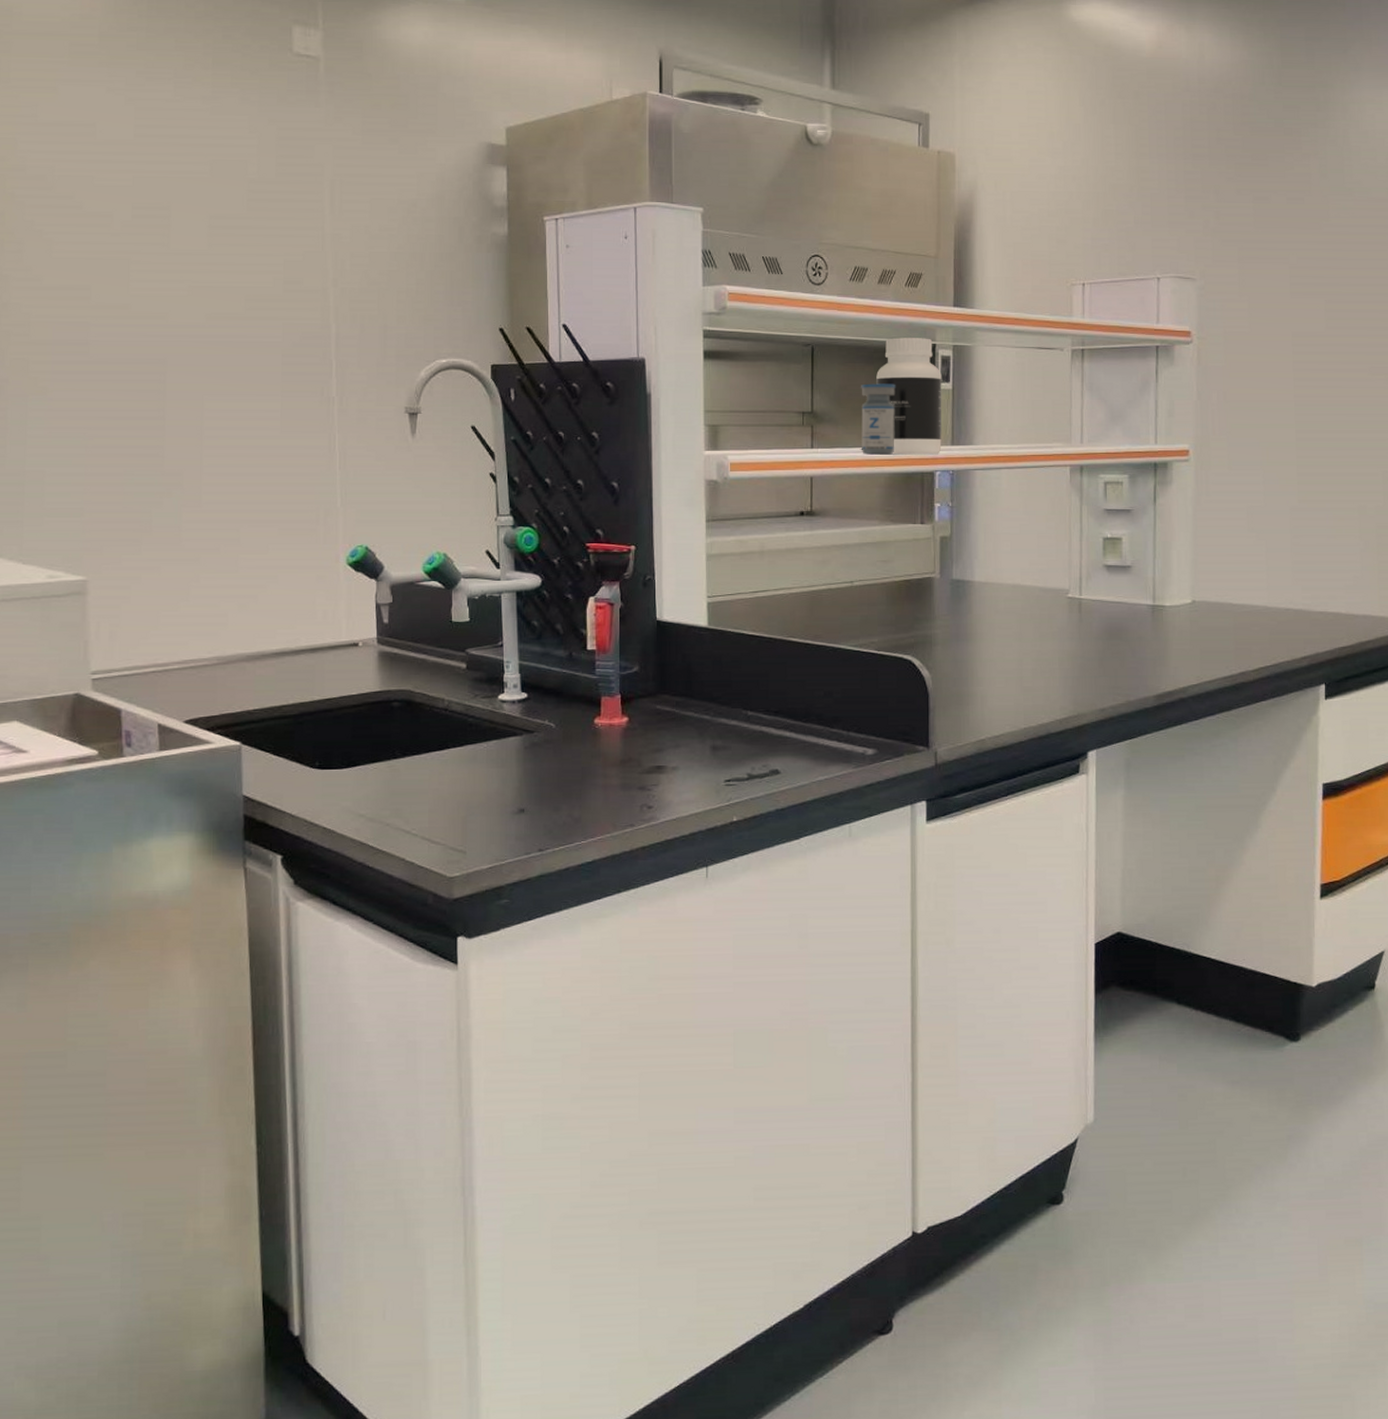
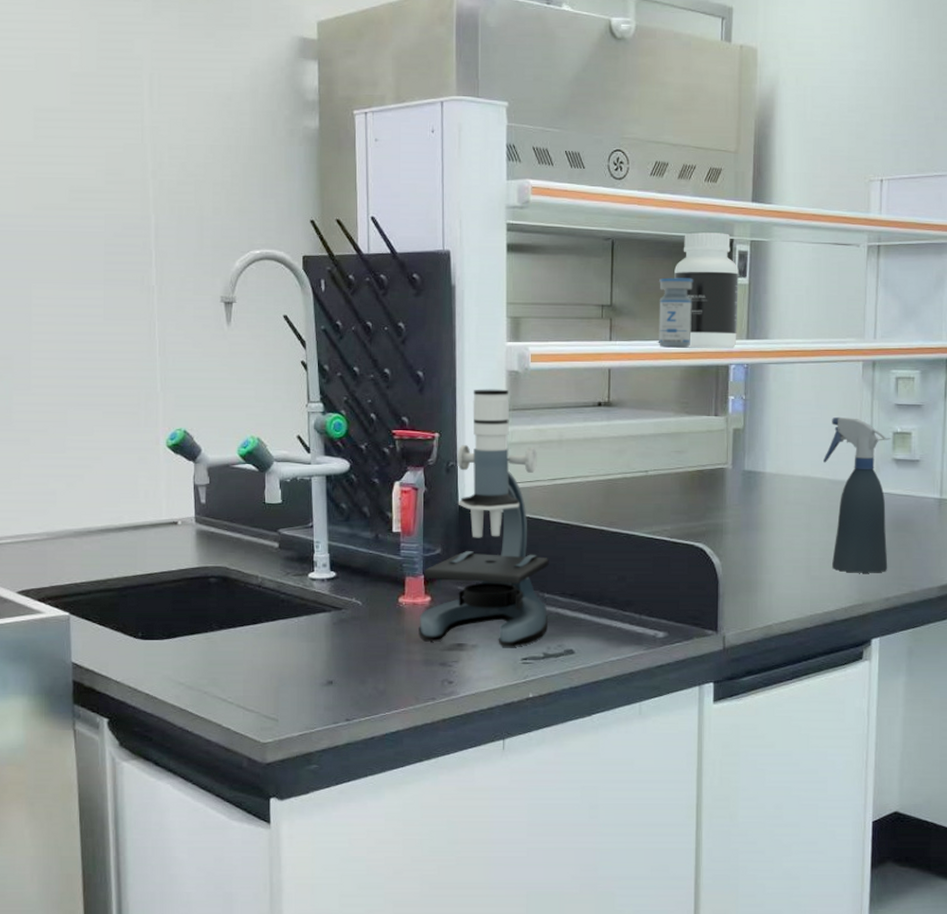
microscope: none [616,499,753,769] -> present [419,389,549,647]
spray bottle: none [1032,523,1102,683] -> present [822,416,891,573]

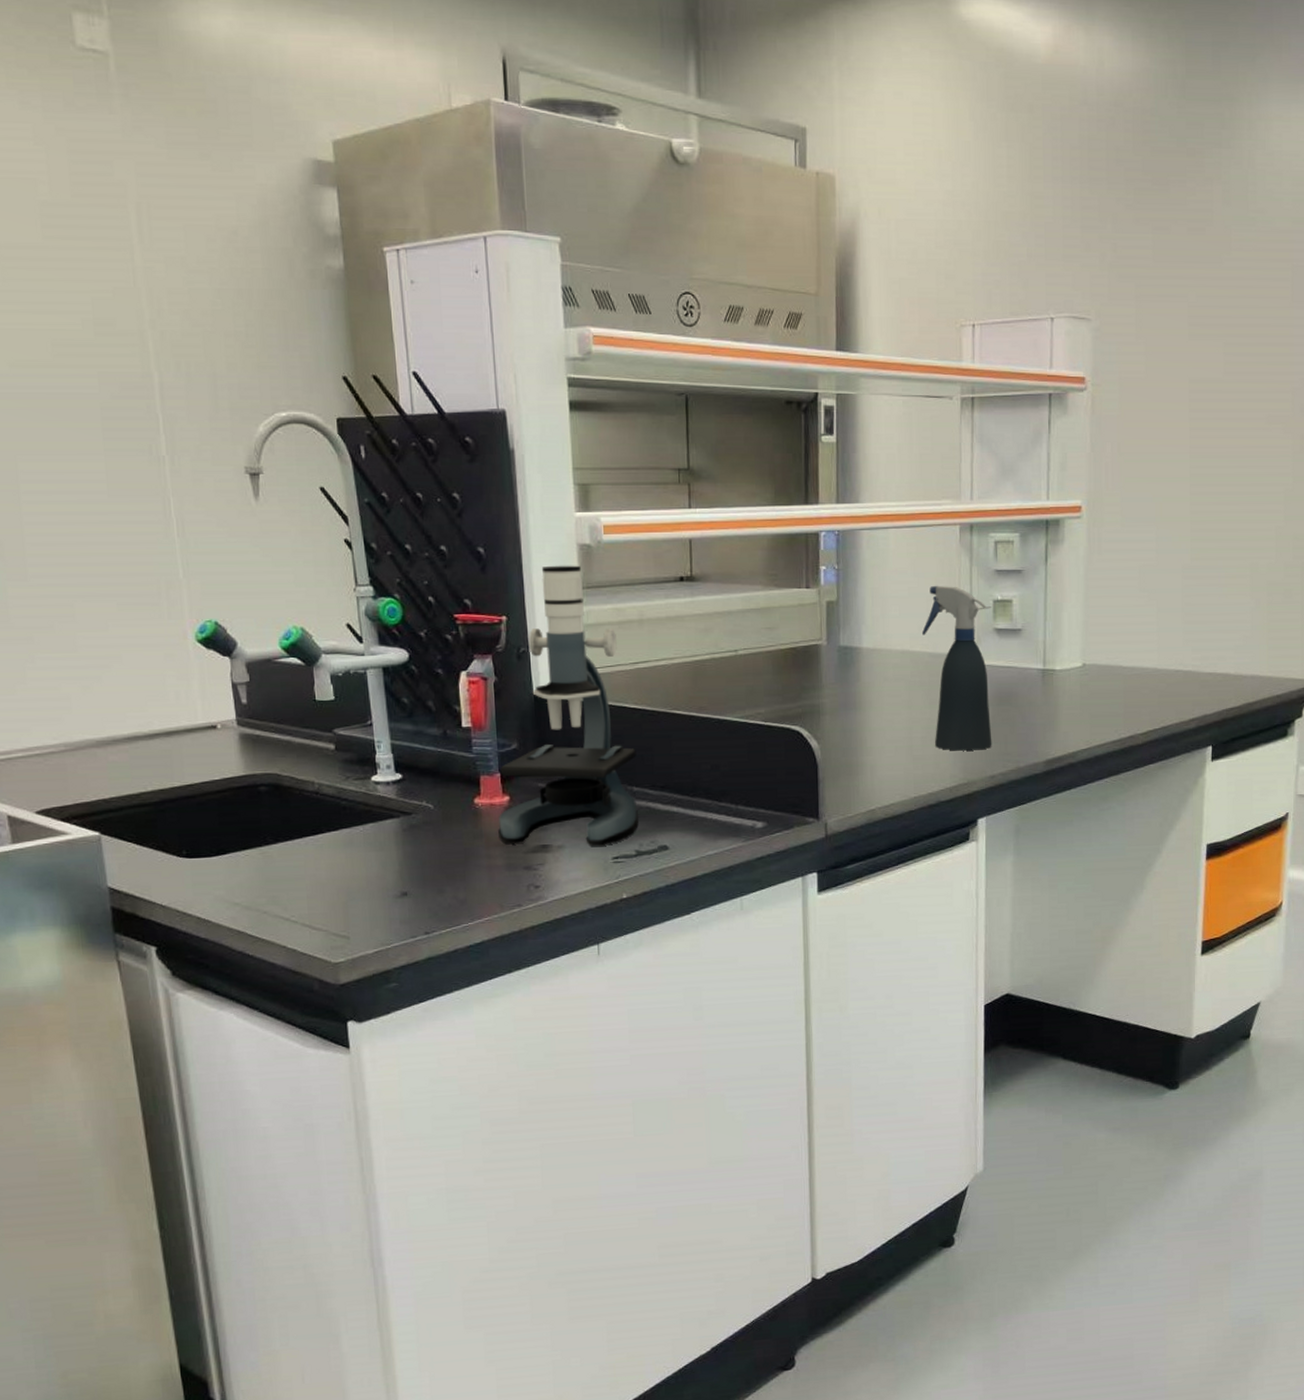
medicine: present [659,277,693,348] -> none [739,437,778,515]
medicine bottle: present [674,232,739,349] -> none [755,386,826,515]

